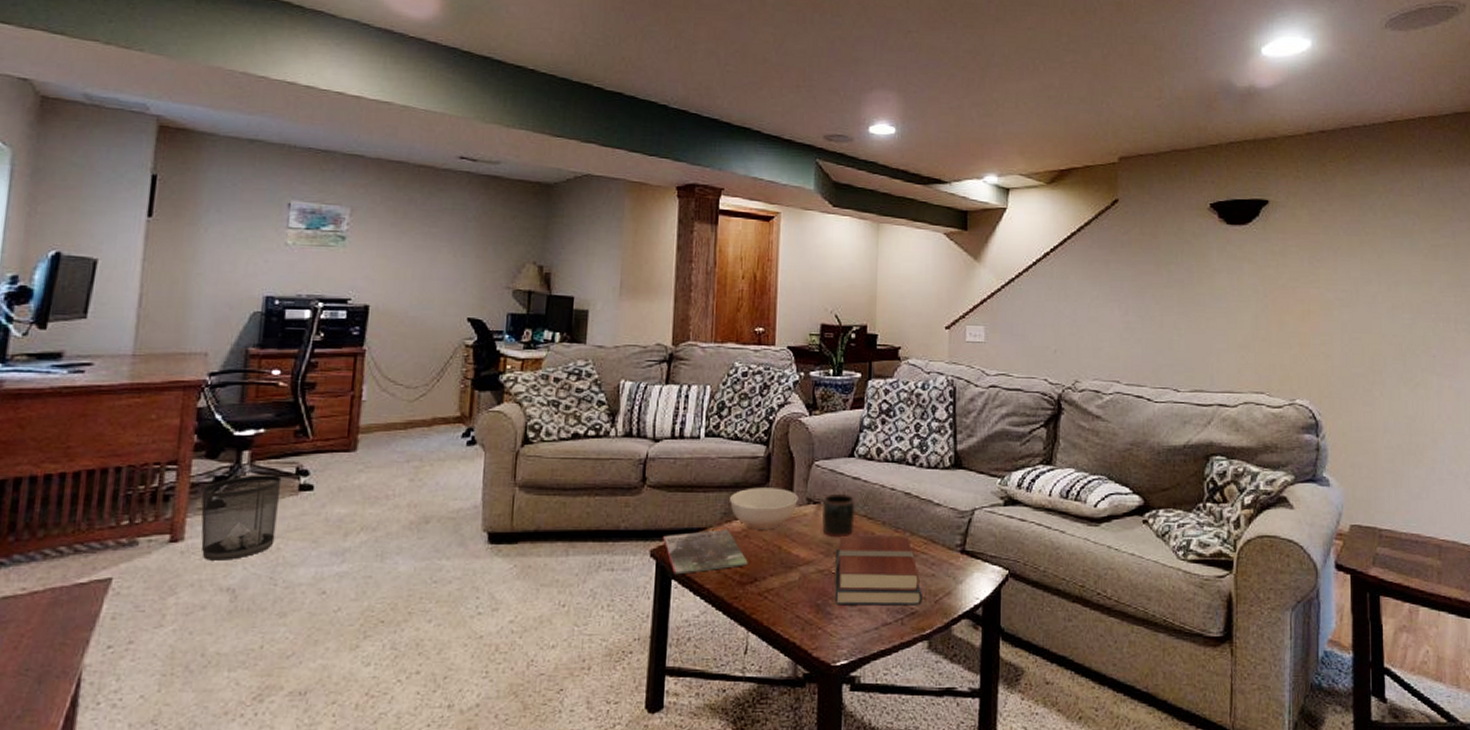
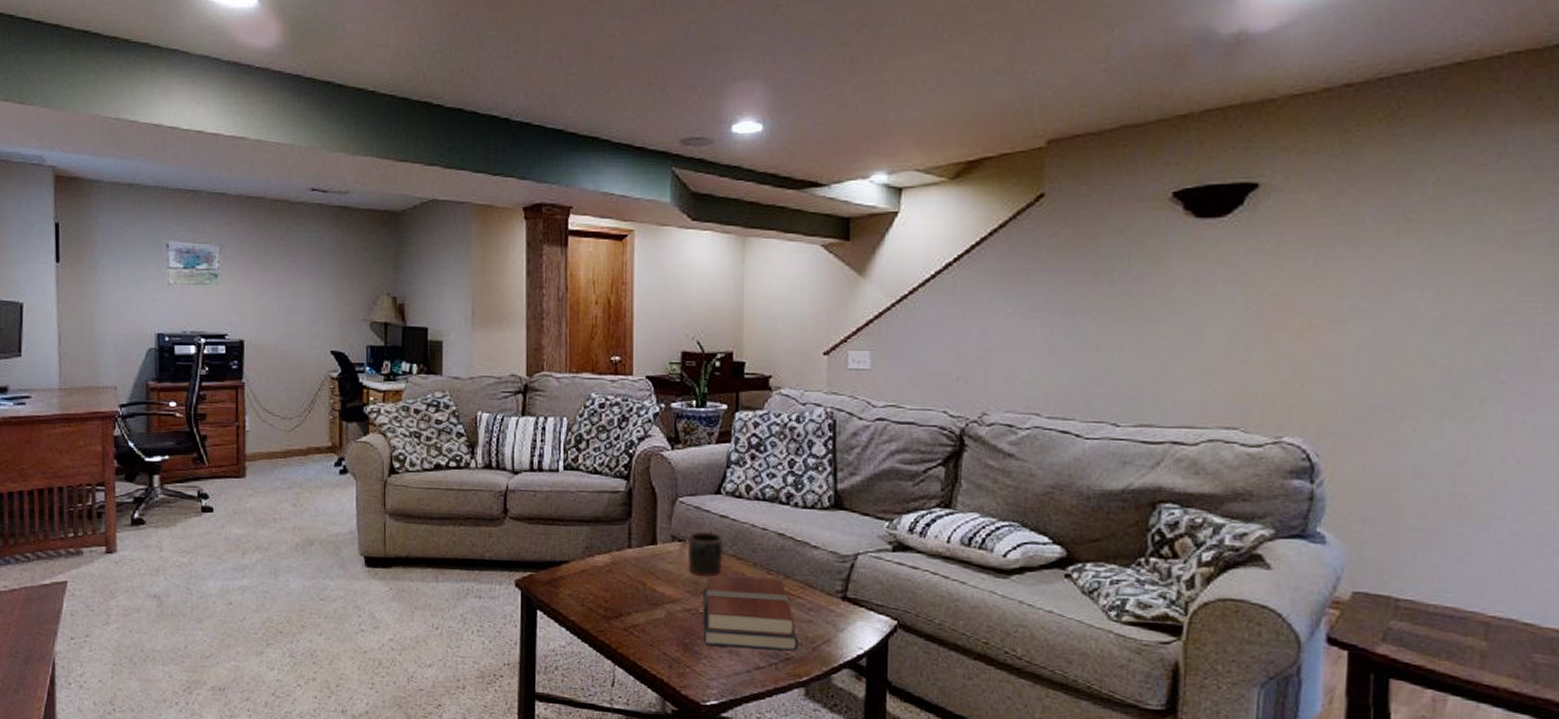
waste bin: present [201,475,282,560] -> none [125,497,187,571]
magazine: present [662,529,748,575] -> none [525,563,612,606]
bowl: present [729,487,799,530] -> none [590,522,662,566]

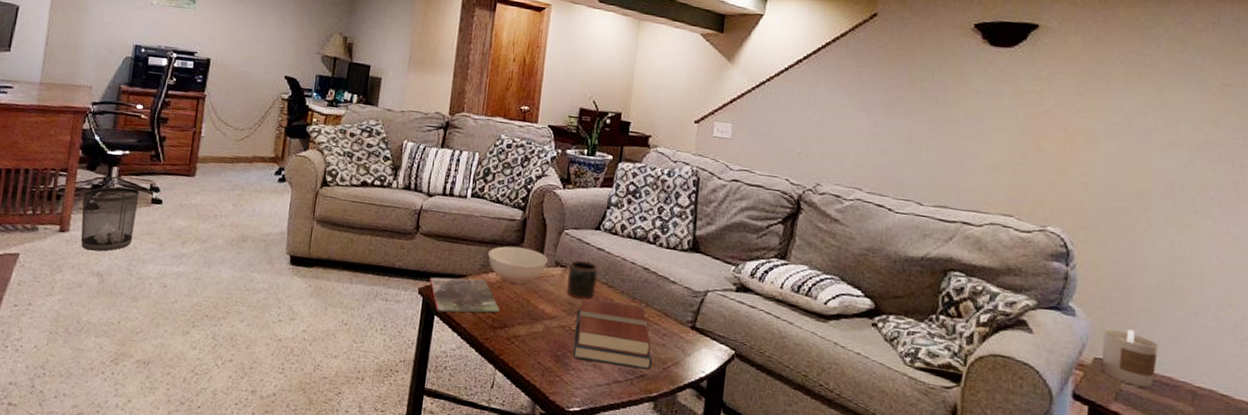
waste bin: none [125,497,187,571] -> present [81,186,140,251]
magazine: none [525,563,612,606] -> present [429,277,500,313]
bowl: none [590,522,662,566] -> present [487,246,548,285]
candle: none [1363,554,1438,623] -> present [1101,329,1159,388]

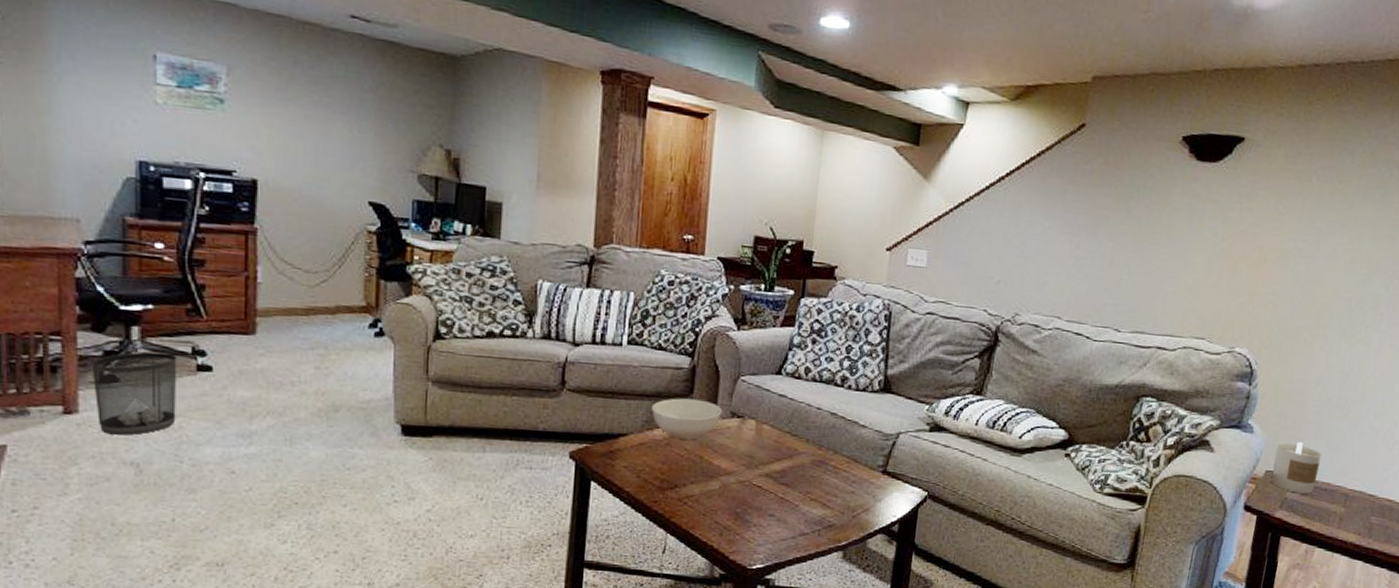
magazine: present [429,277,500,313] -> none [581,436,669,477]
mug: present [566,260,598,300] -> none [745,409,780,452]
books: present [573,297,653,370] -> none [754,449,842,519]

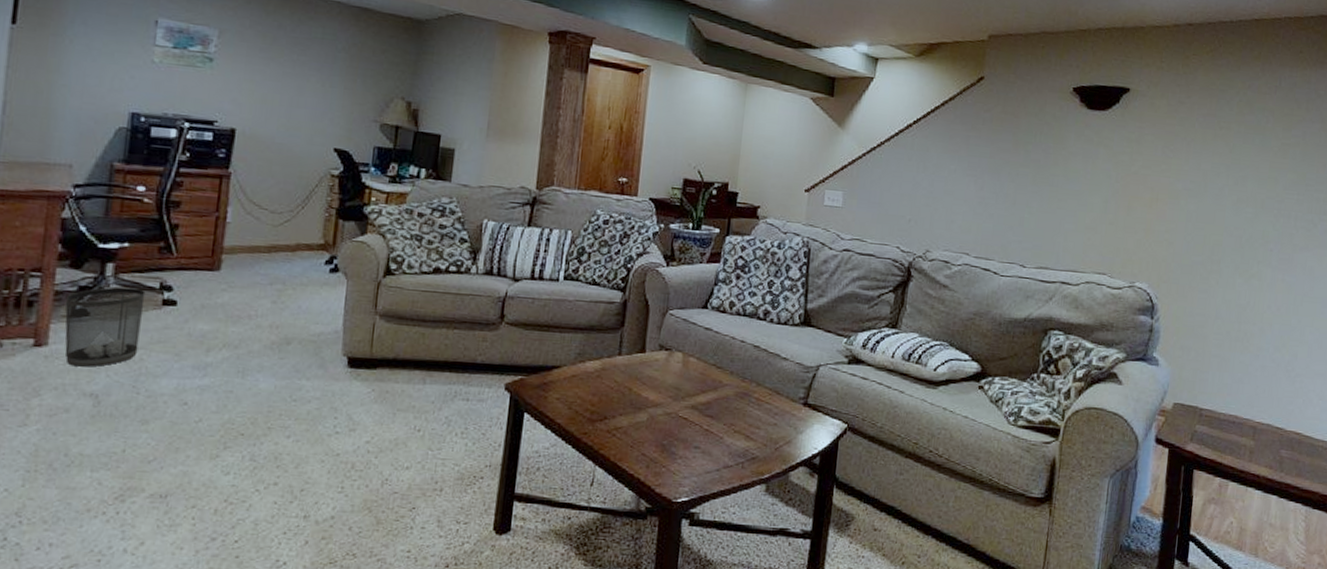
bowl: present [650,398,722,440] -> none [583,331,651,372]
candle: present [1271,442,1322,494] -> none [1180,375,1227,427]

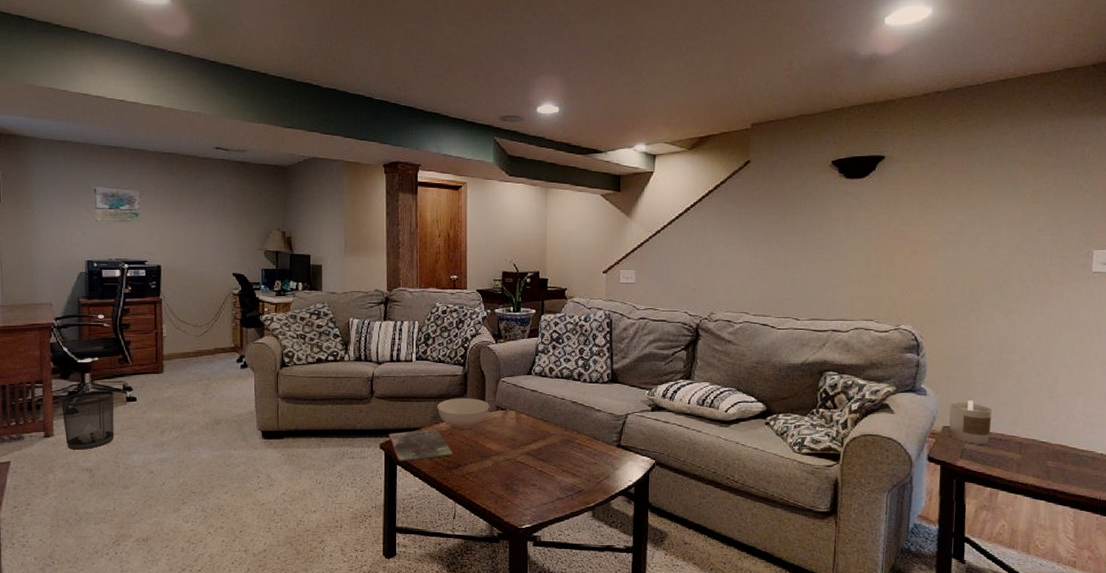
magazine: none [517,368,599,409] -> present [388,429,453,462]
bowl: none [583,331,651,372] -> present [436,398,489,429]
candle: none [1180,375,1227,427] -> present [949,400,993,444]

